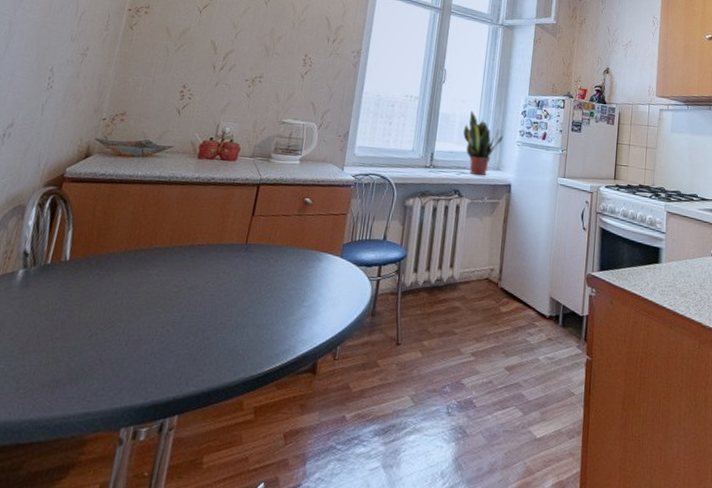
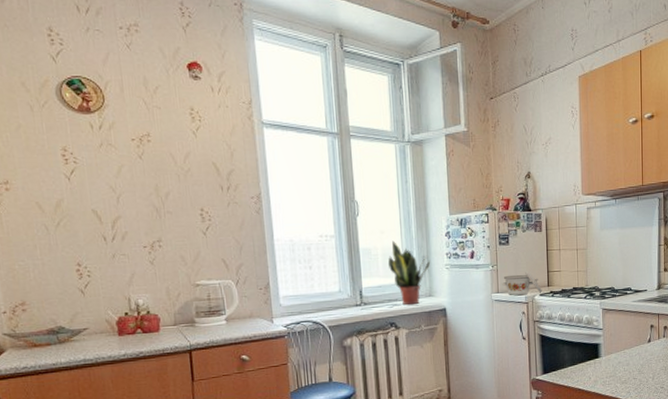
cooking pot: none [569,161,608,185] -> present [502,271,542,296]

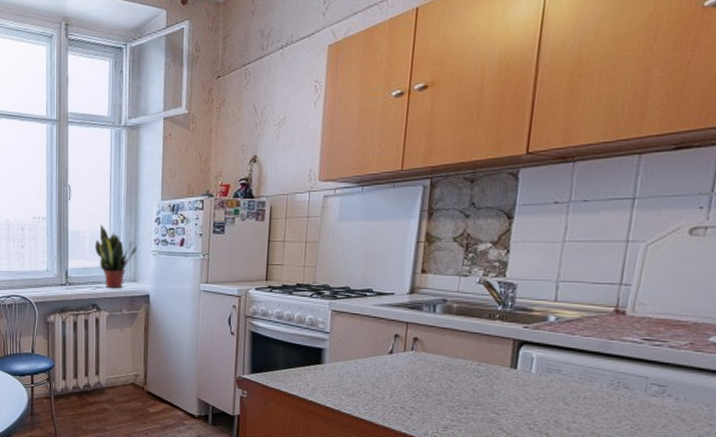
cooking pot: present [502,271,542,296] -> none [212,263,259,288]

